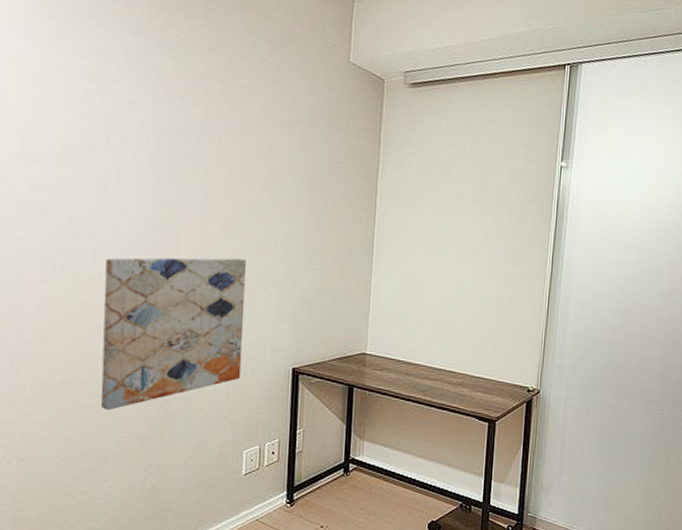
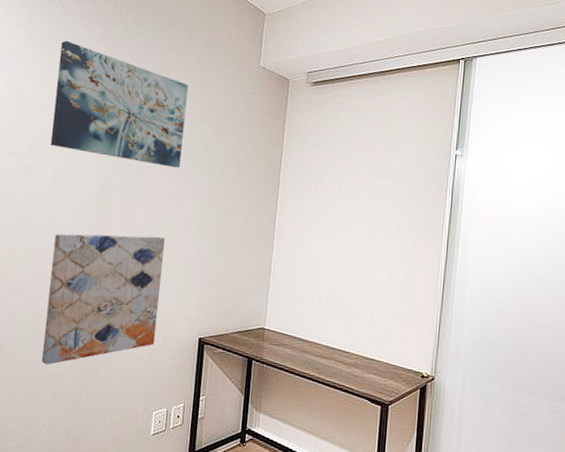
wall art: none [89,17,265,179] -> present [50,40,189,168]

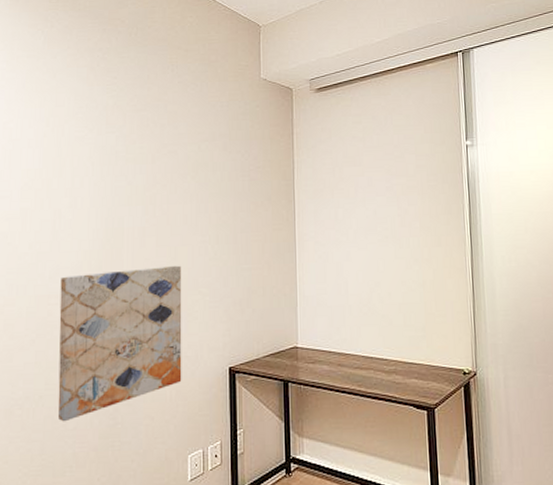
wall art: present [50,40,189,168] -> none [46,72,189,191]

